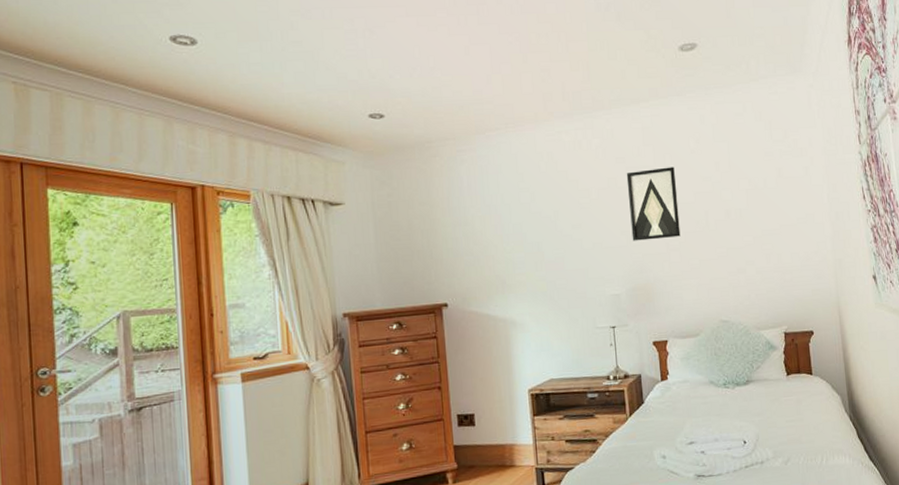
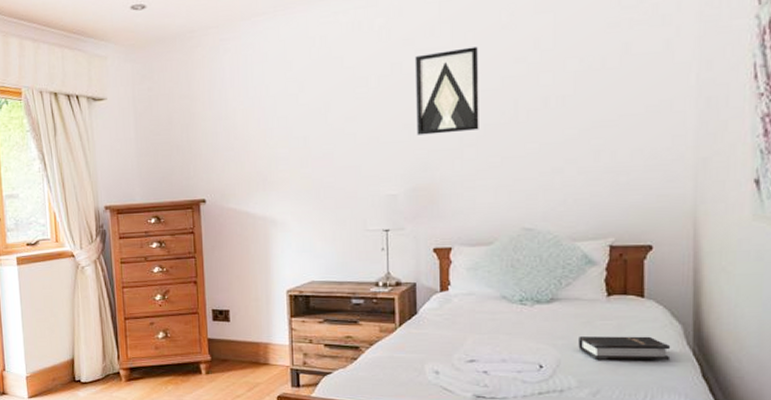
hardback book: none [770,407,836,432] -> present [578,336,671,361]

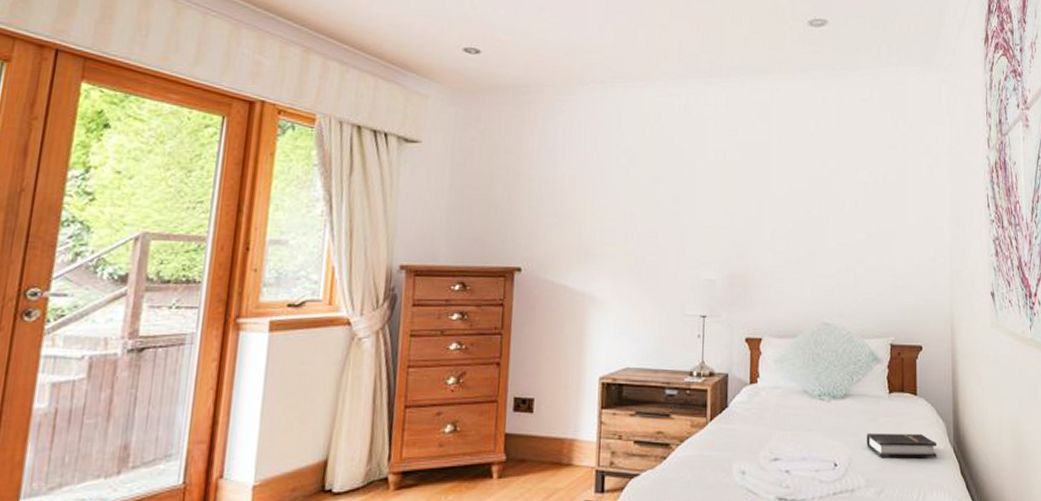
wall art: present [414,46,479,135] -> none [736,146,791,225]

